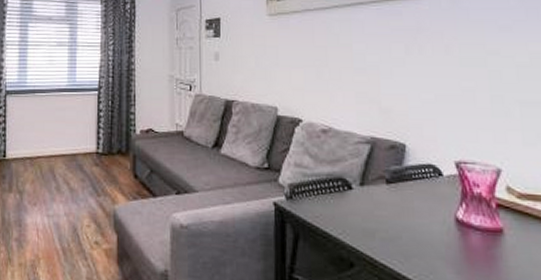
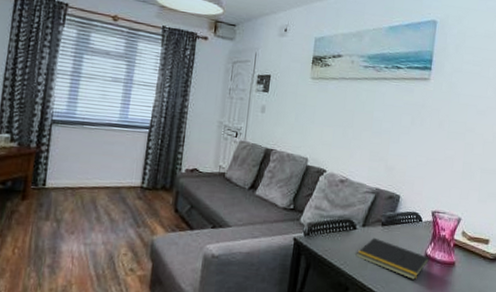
notepad: none [358,199,463,254] -> present [357,237,429,281]

